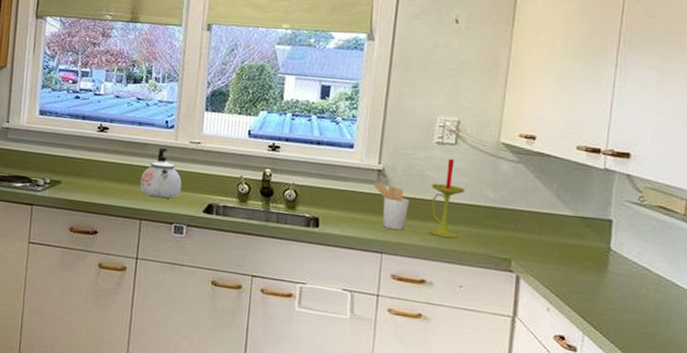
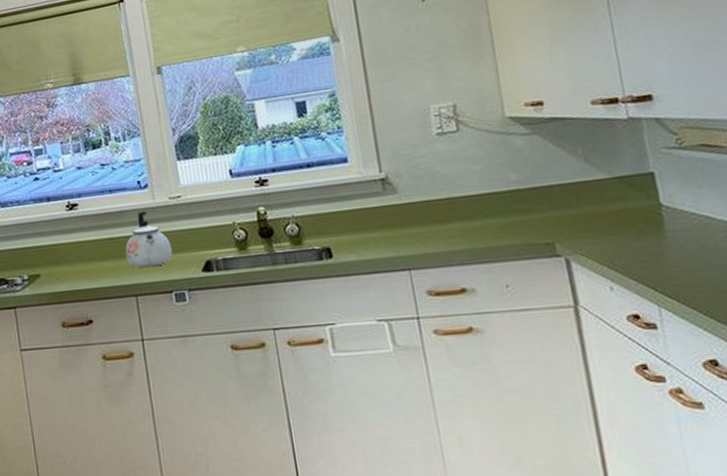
utensil holder: present [373,182,409,231] -> none [380,192,428,241]
candle: present [428,158,466,239] -> none [444,147,489,237]

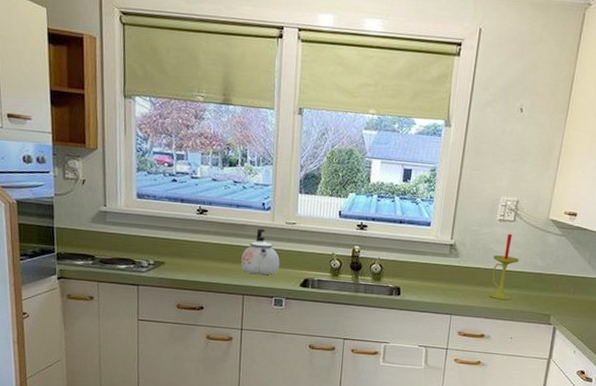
candle: none [444,147,489,237] -> present [489,233,520,300]

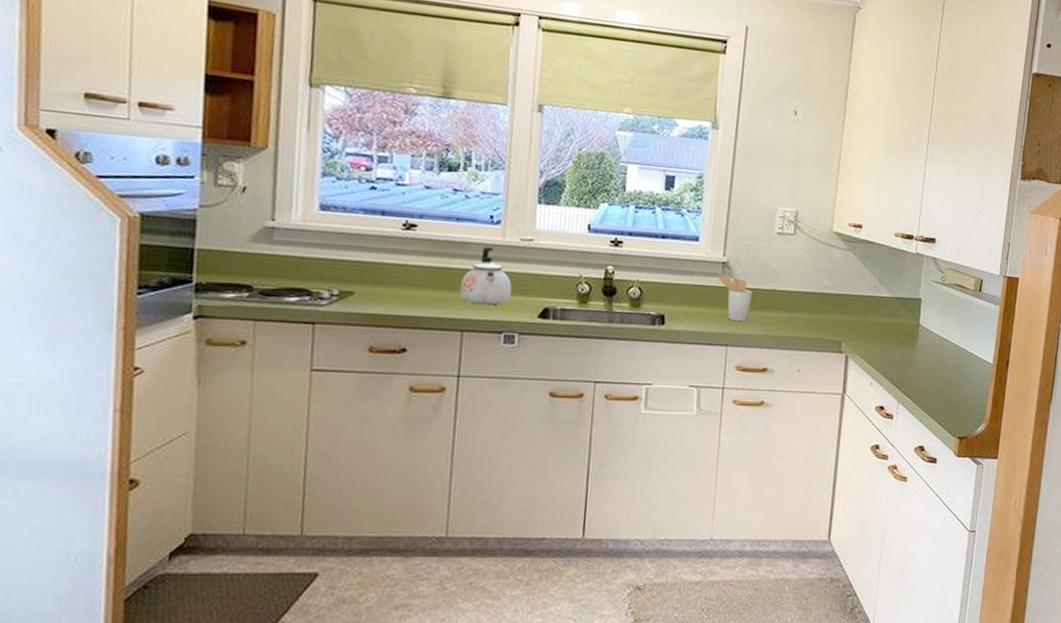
utensil holder: none [446,255,475,296] -> present [718,275,752,322]
candle: present [489,233,520,300] -> none [770,248,803,326]

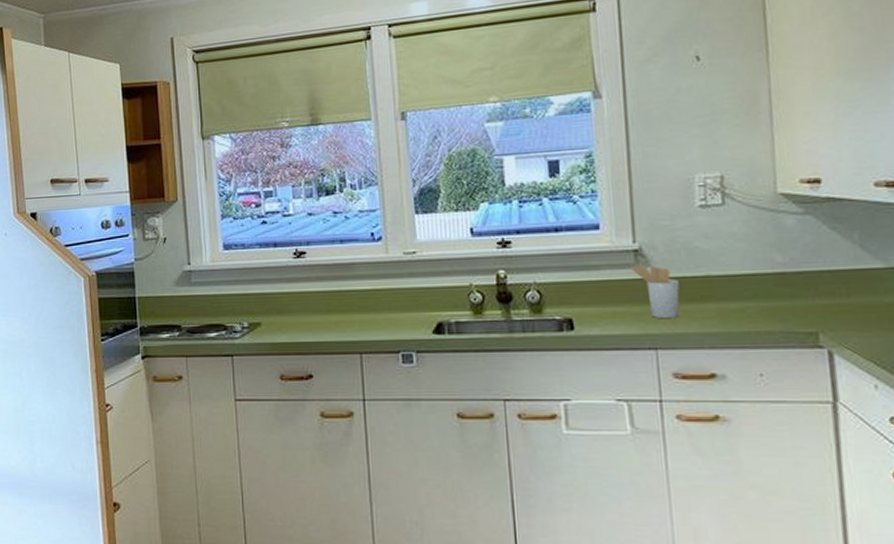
kettle: present [460,247,512,305] -> none [353,265,403,325]

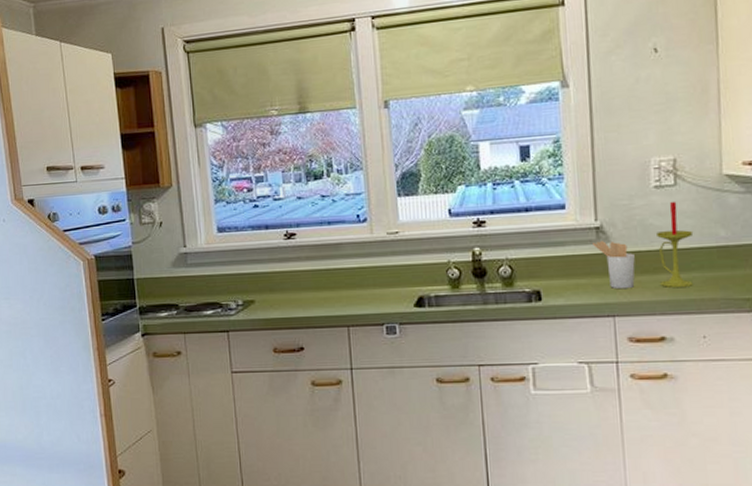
candle: none [703,222,746,319] -> present [657,201,694,288]

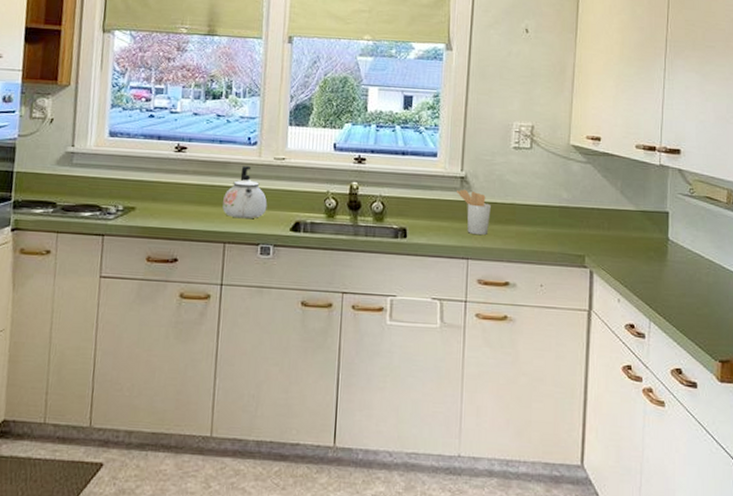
kettle: none [340,245,387,300] -> present [222,166,268,219]
candle: present [657,201,694,288] -> none [510,162,542,240]

